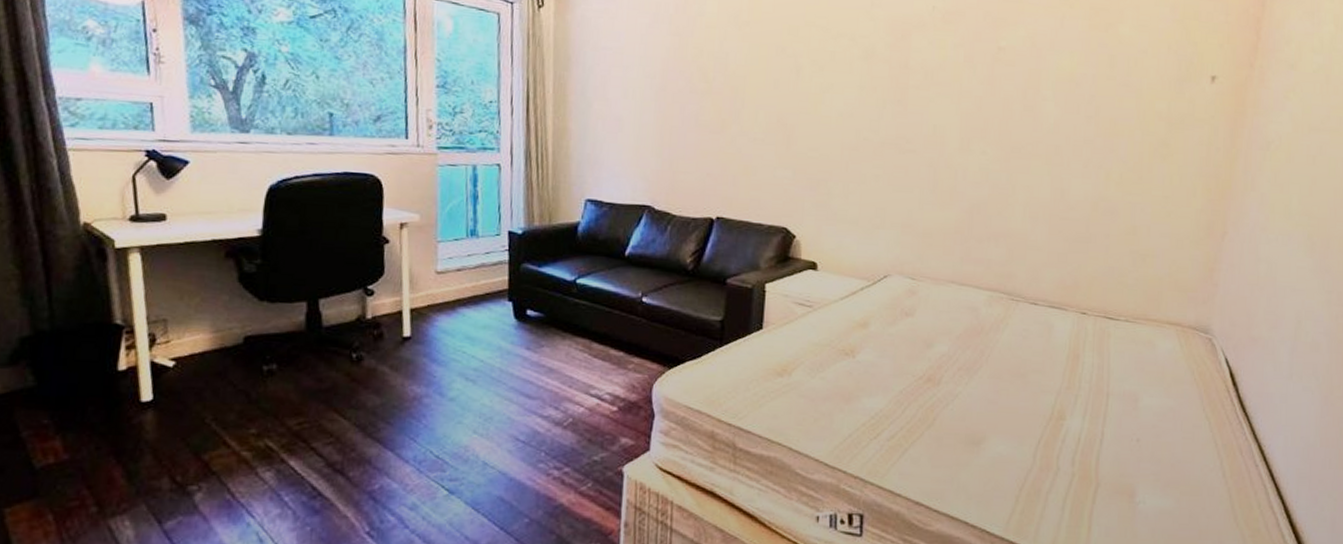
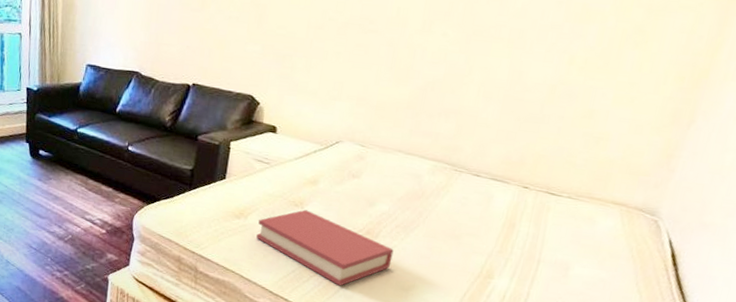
hardback book: none [804,359,959,448] -> present [256,210,394,286]

